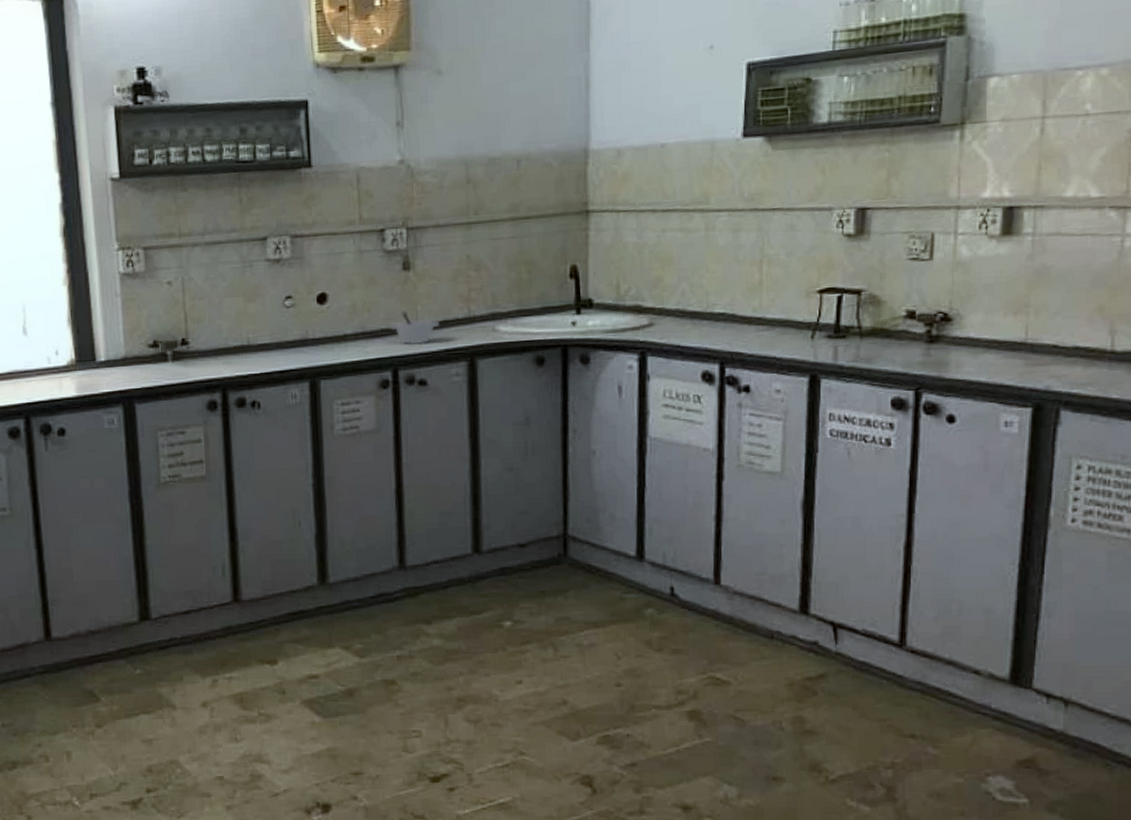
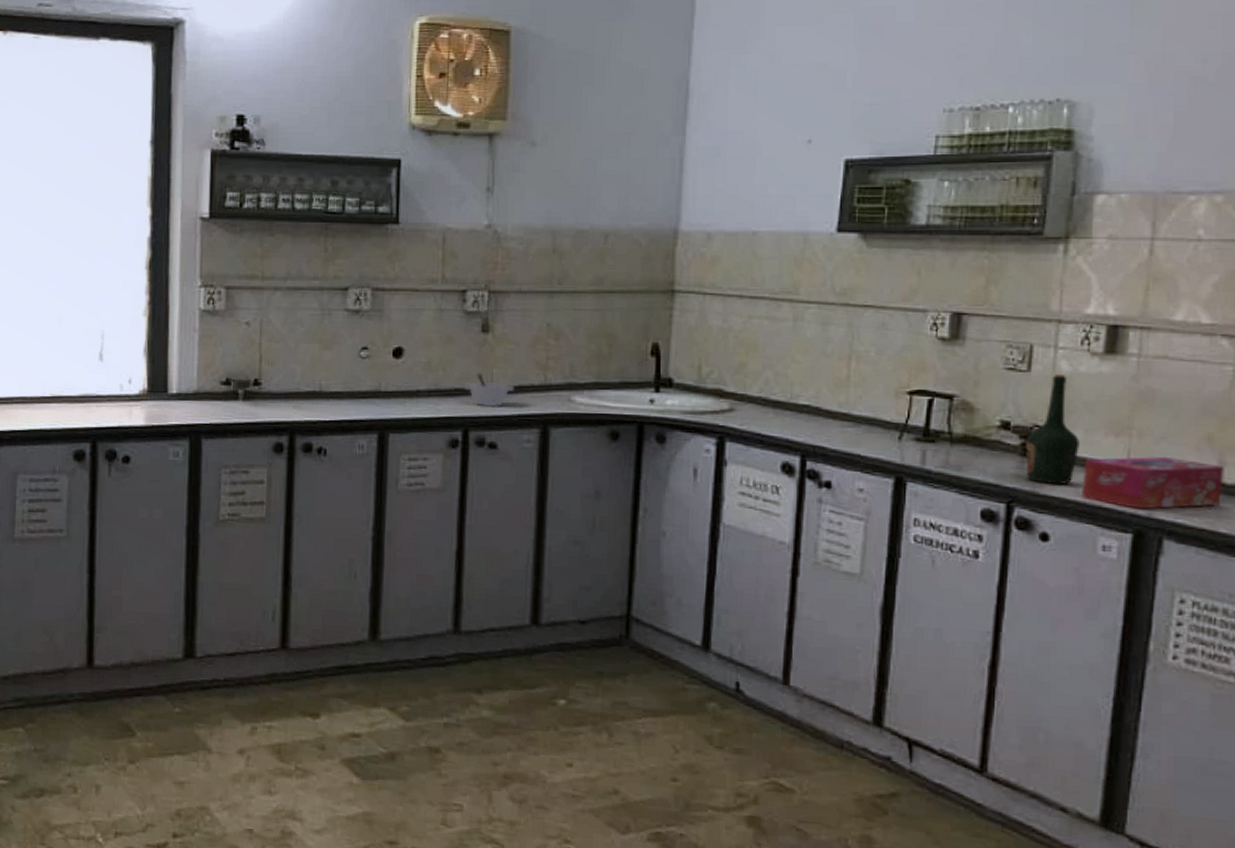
bottle: none [931,260,981,368] -> present [1026,375,1080,484]
tissue box: none [984,330,1114,384] -> present [1082,456,1224,509]

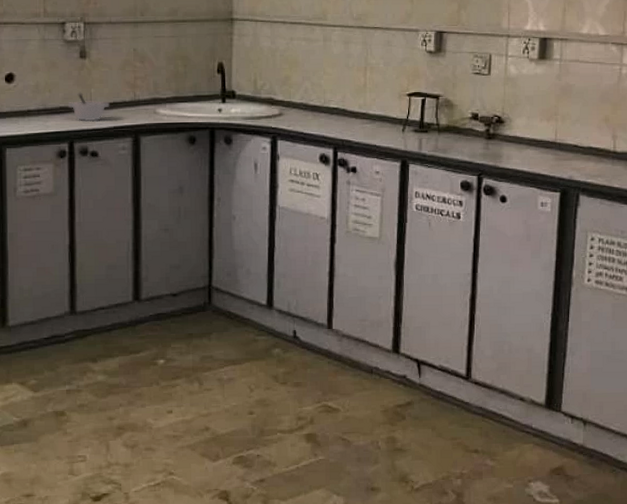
bottle: present [1026,375,1080,484] -> none [489,76,524,159]
tissue box: present [1082,456,1224,509] -> none [527,134,616,174]

